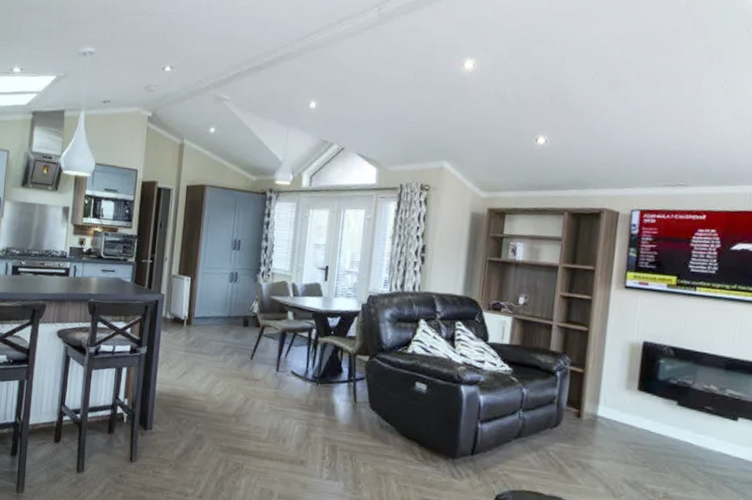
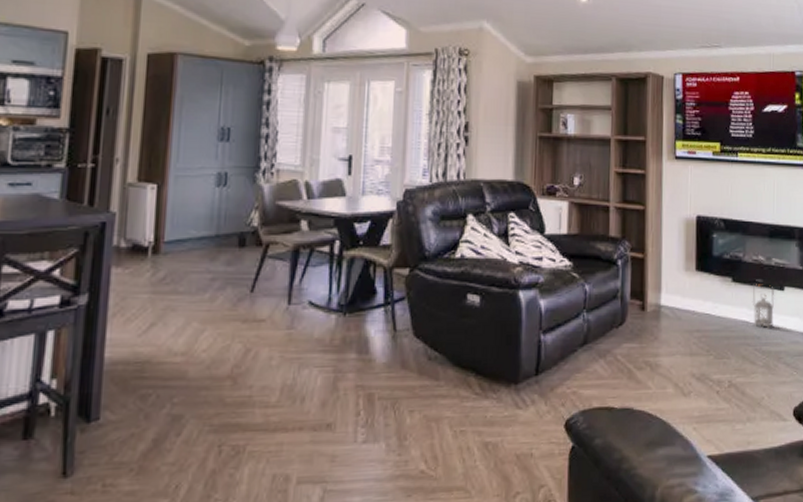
lantern: none [698,410,726,454] -> present [752,284,774,329]

